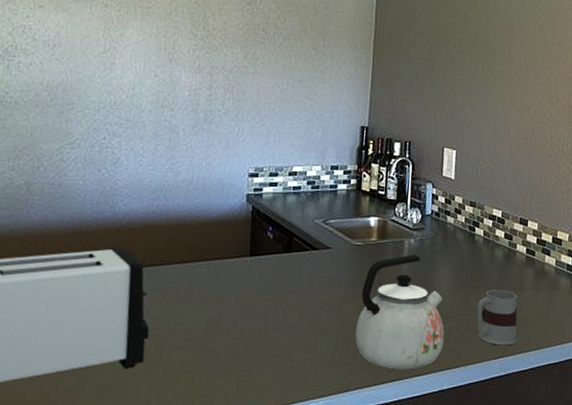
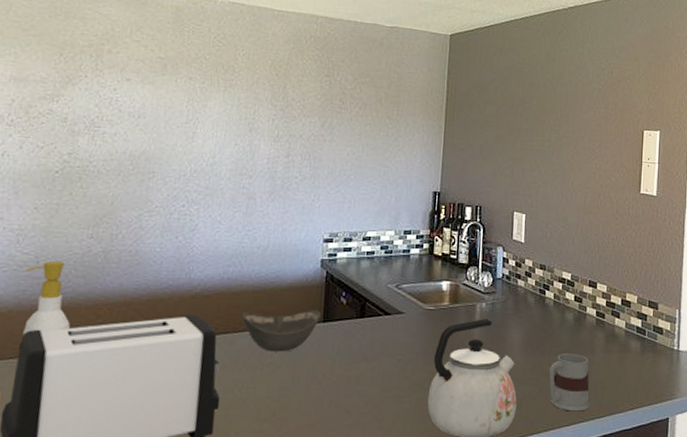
bowl: none [168,244,248,285] -> present [241,310,321,352]

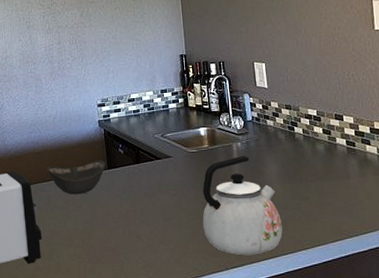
mug: present [548,354,590,412] -> none [308,179,353,230]

